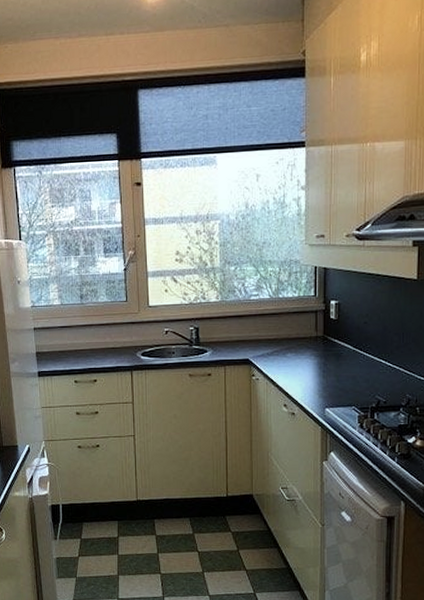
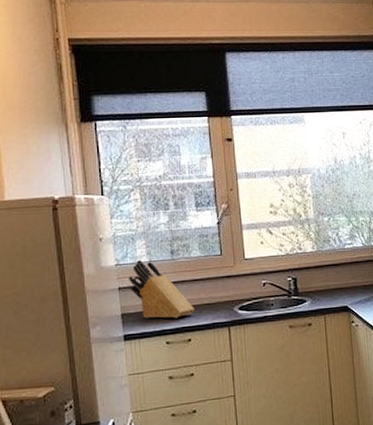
knife block: none [43,303,100,360] -> present [129,260,194,319]

